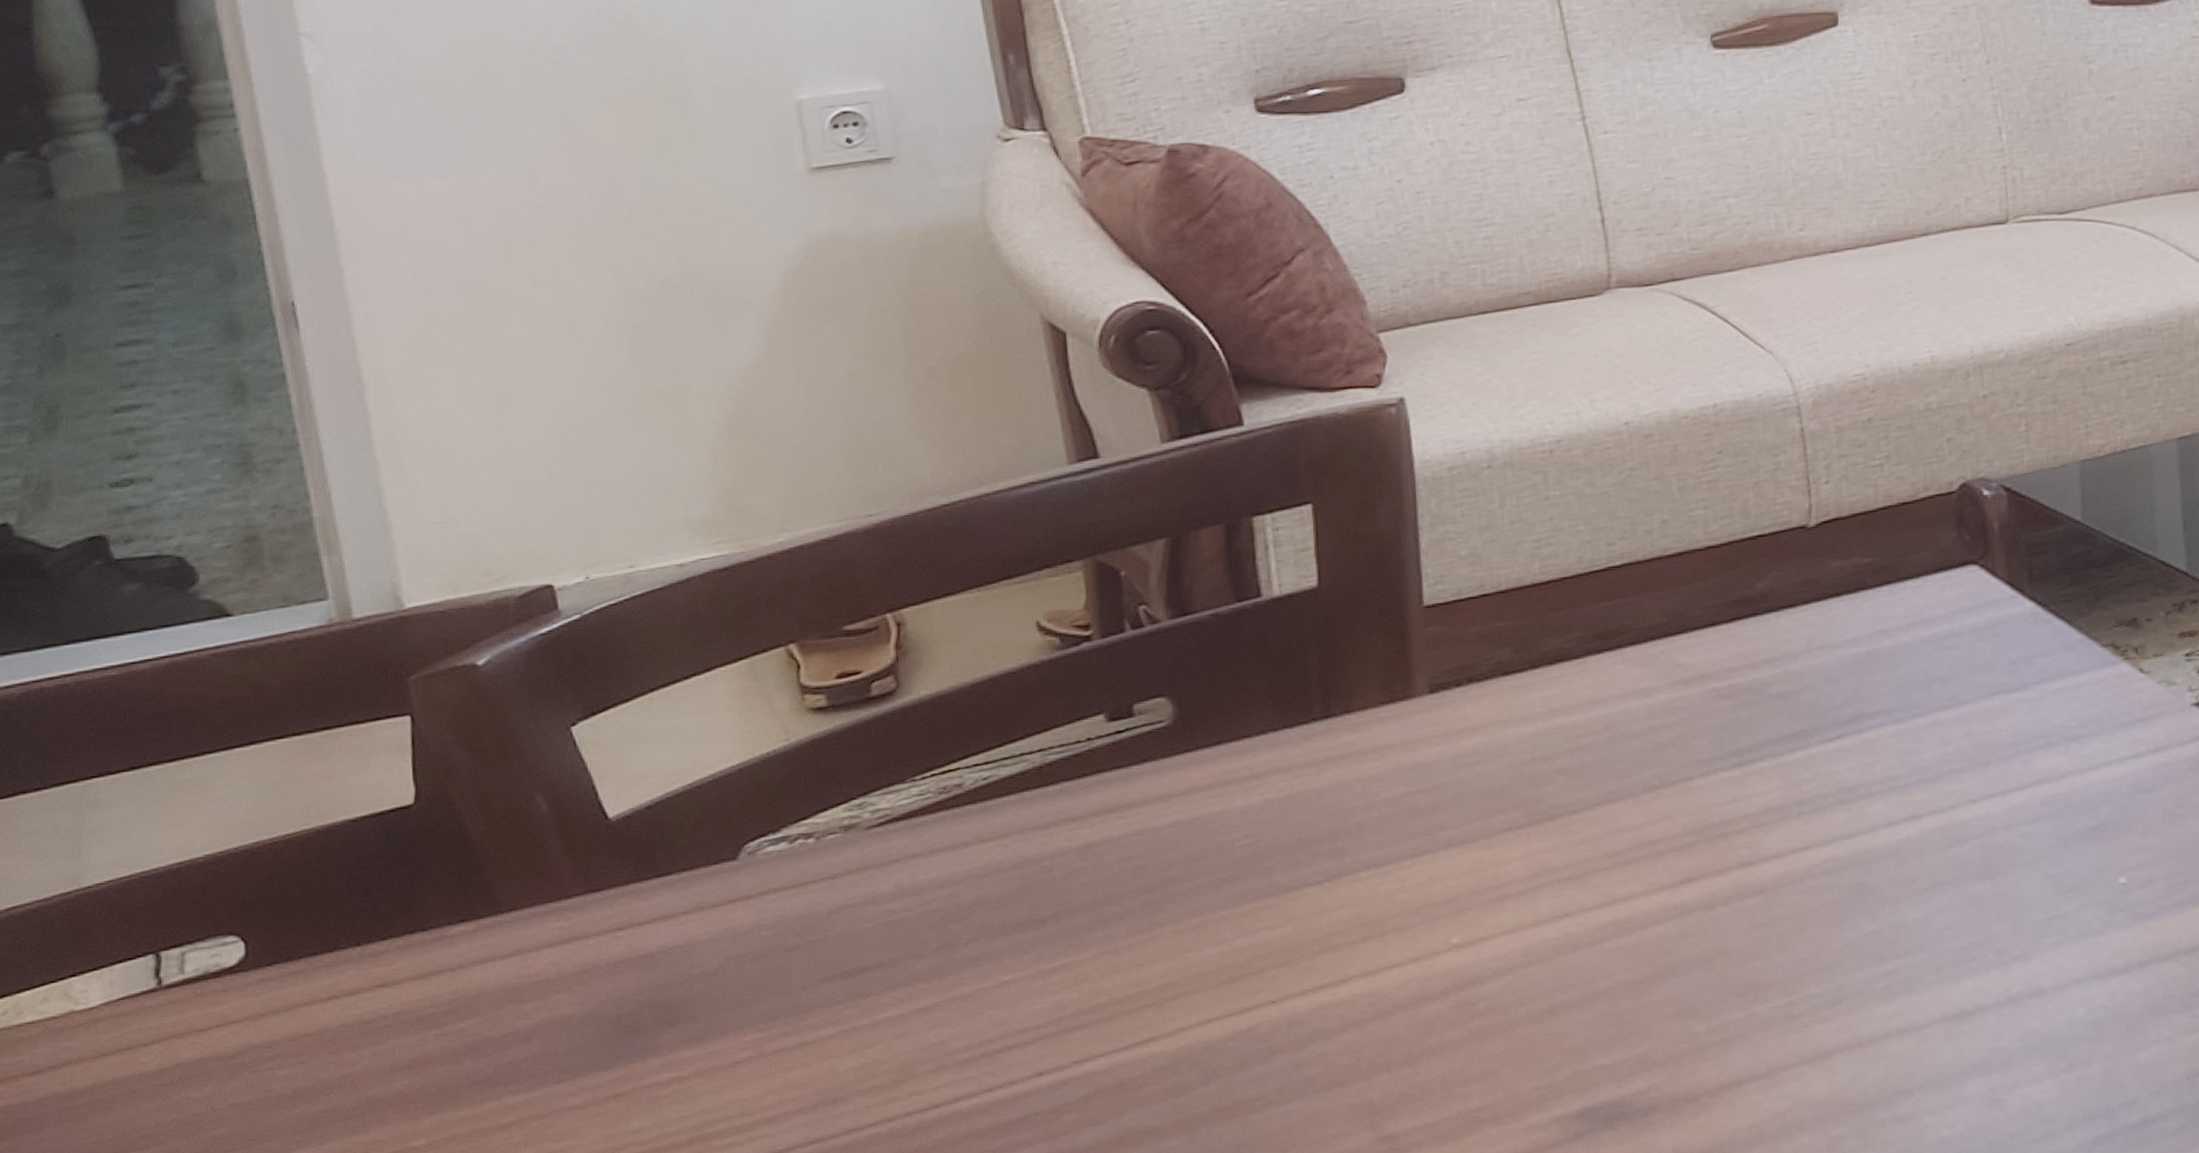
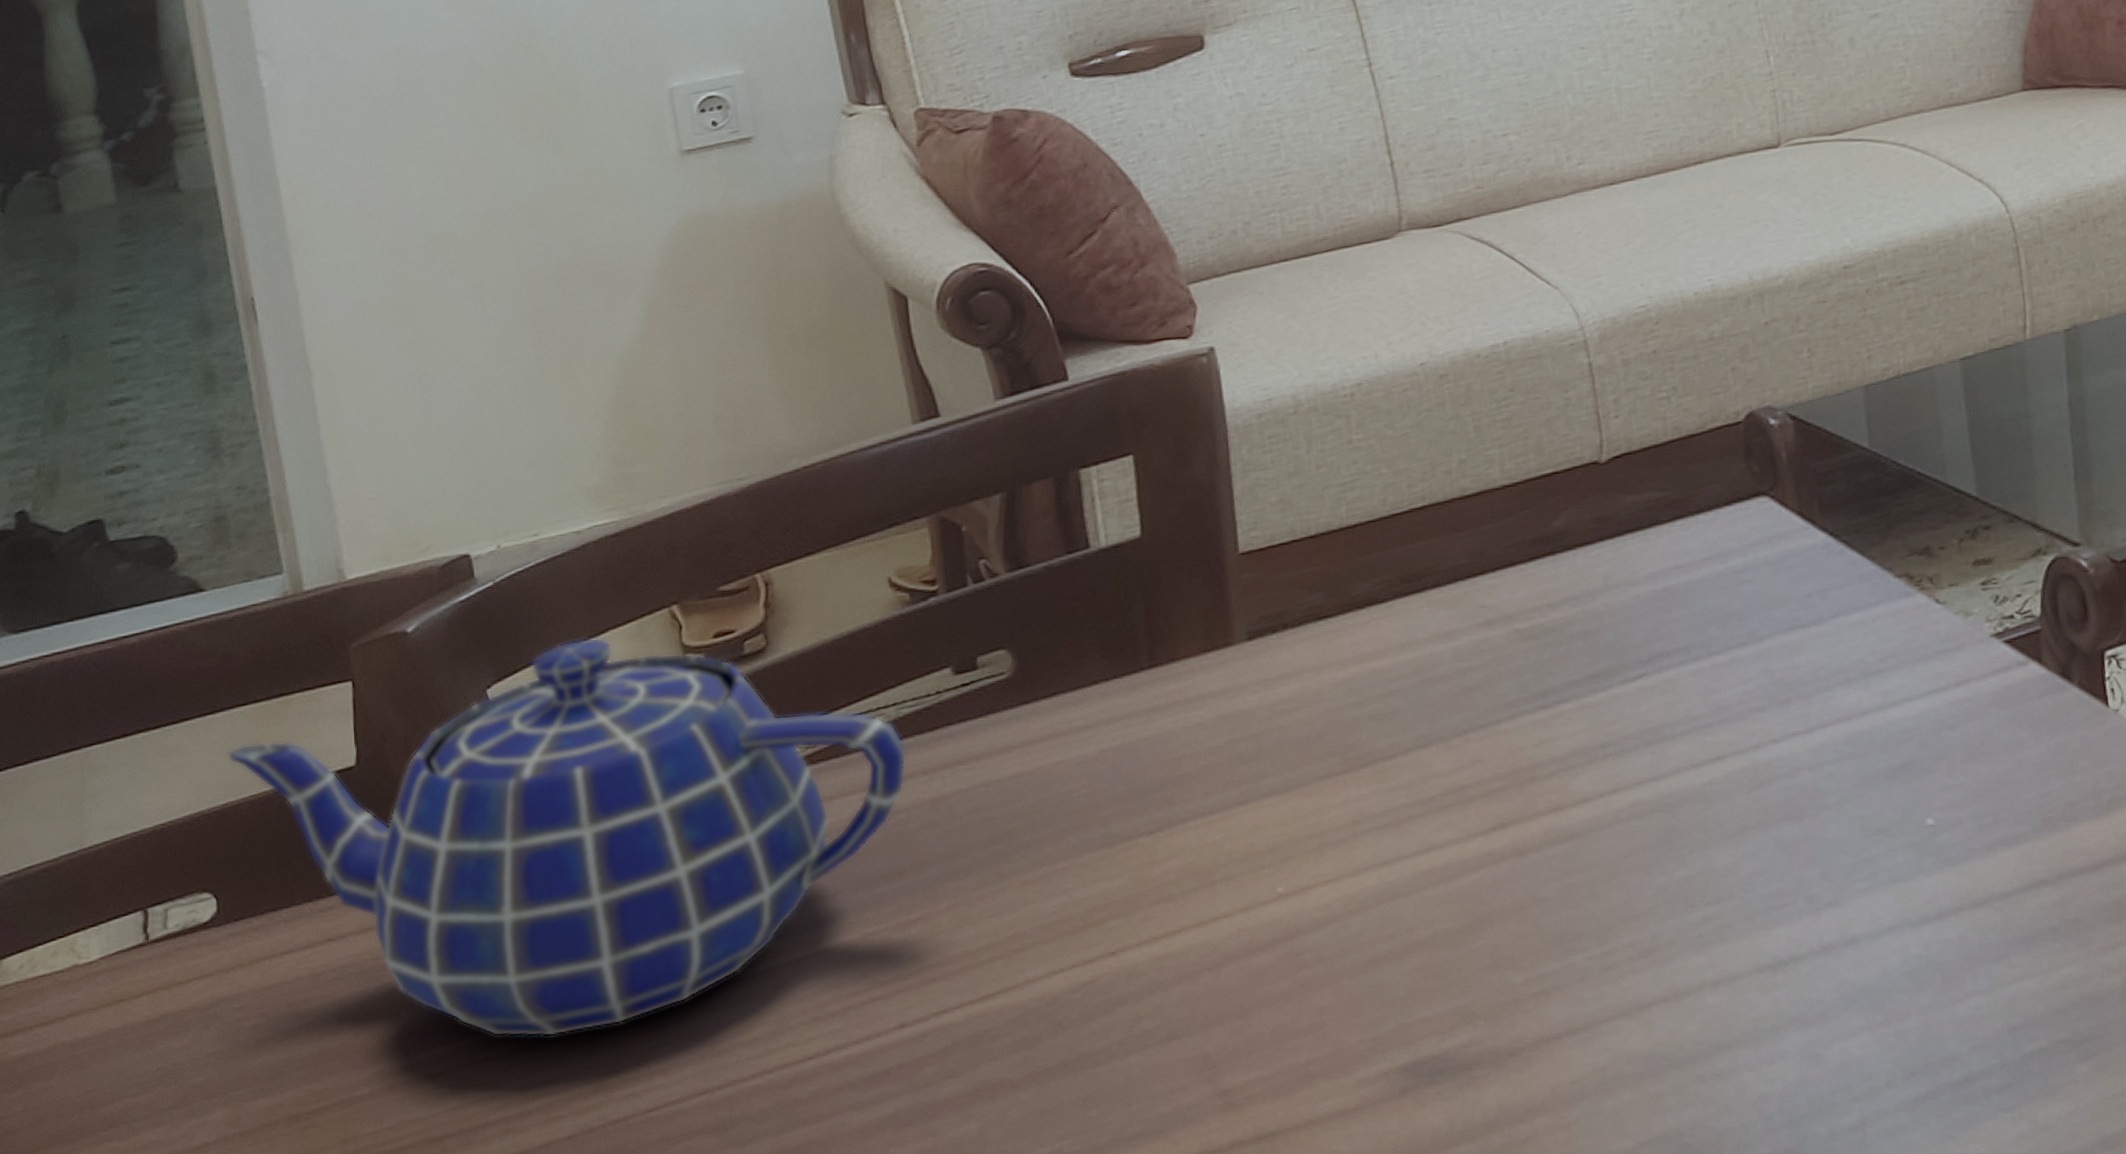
teapot: none [258,675,1053,1086] -> present [226,637,907,1037]

